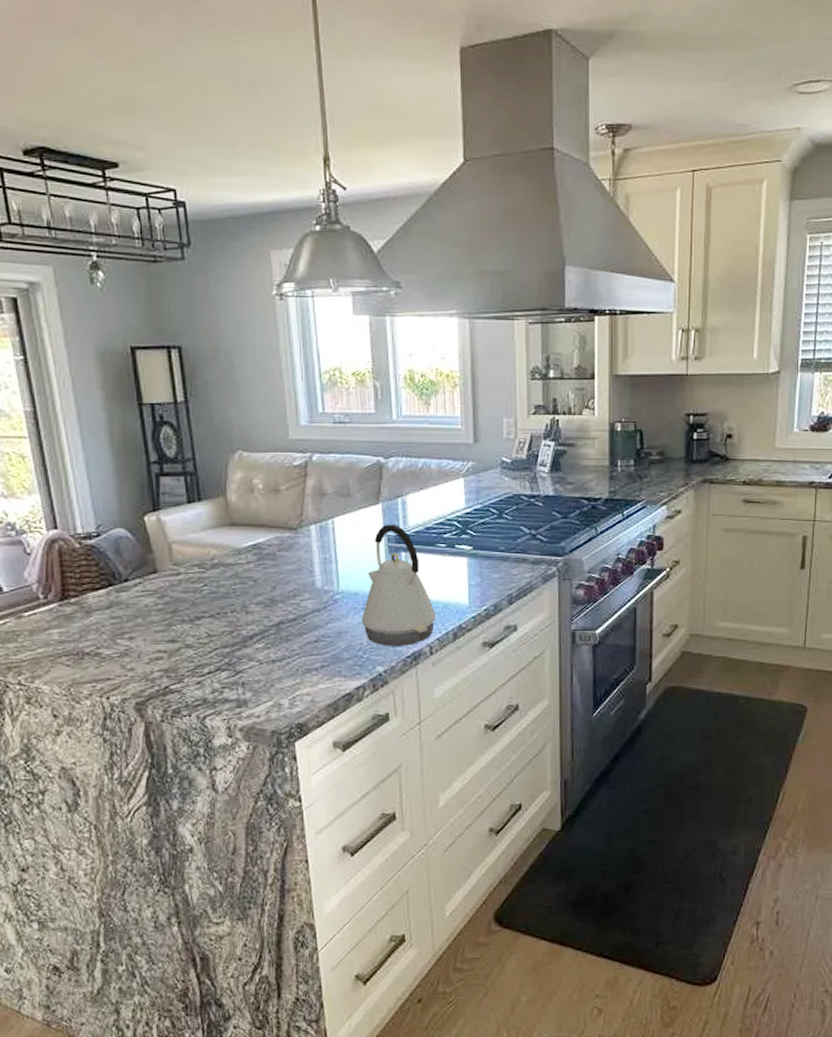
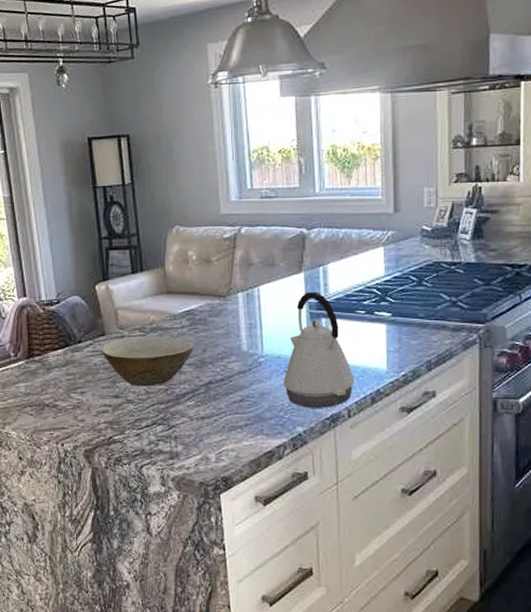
bowl: none [154,574,262,629] -> present [102,337,194,387]

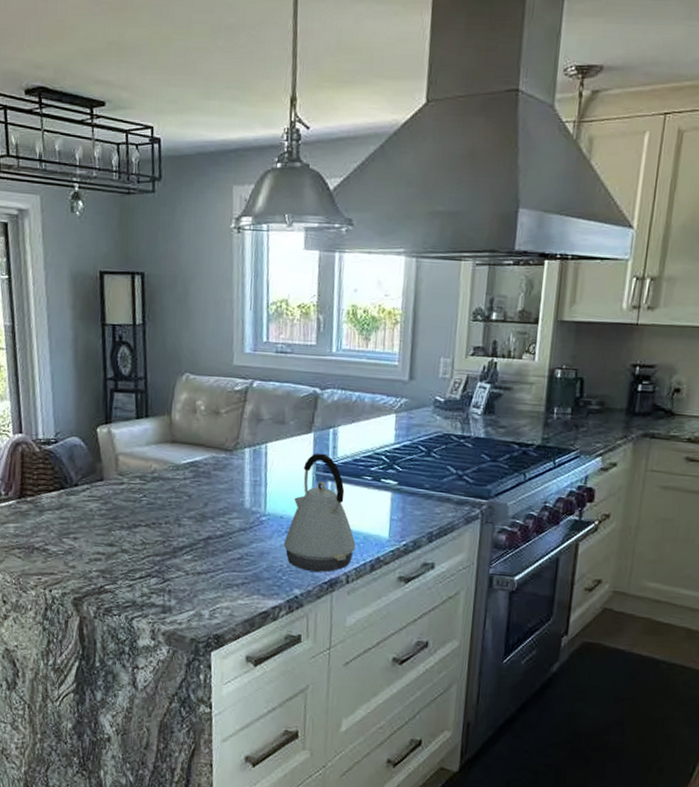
bowl: present [102,337,194,387] -> none [99,484,195,537]

